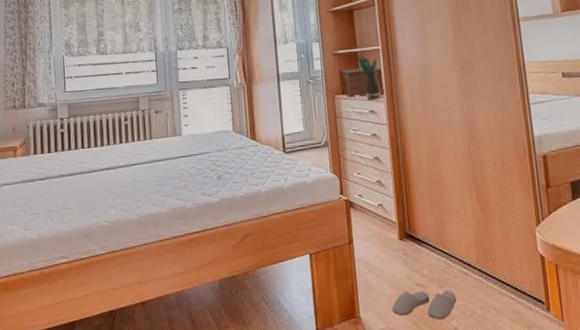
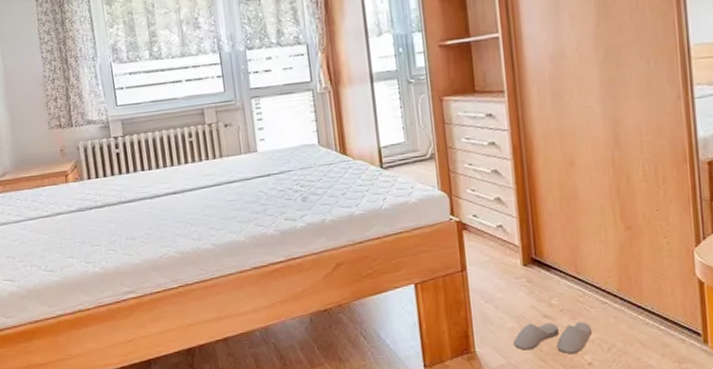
decorative box: present [338,68,384,98] -> none [447,60,505,100]
vase: present [356,56,382,100] -> none [470,46,502,102]

